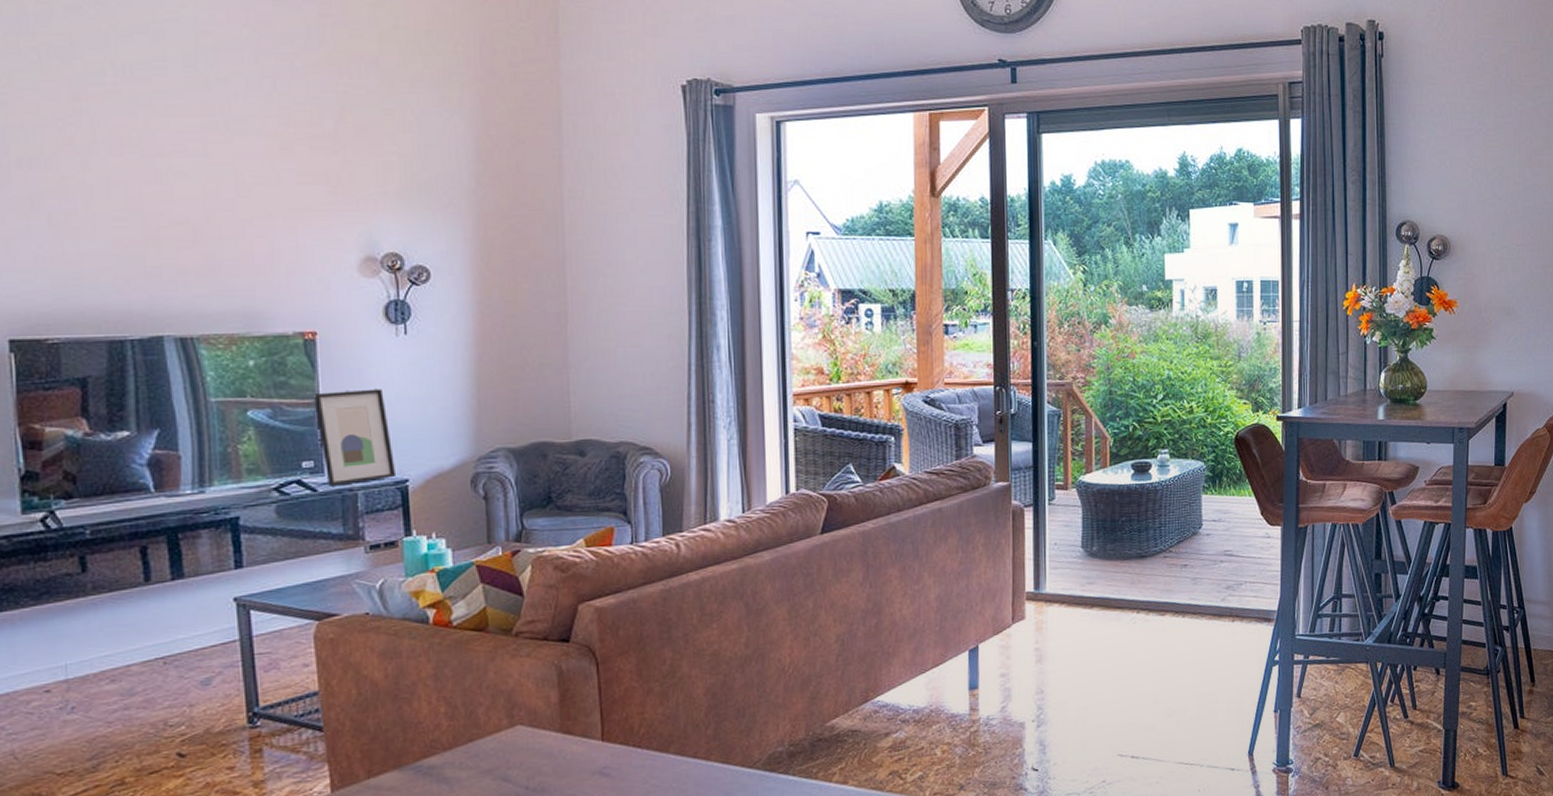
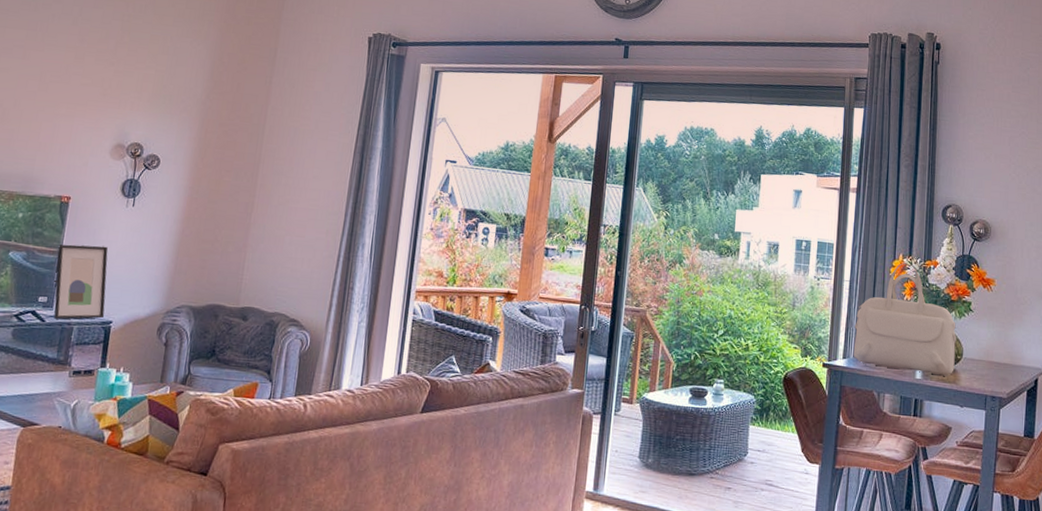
handbag: none [1308,292,1420,413] -> present [853,262,957,376]

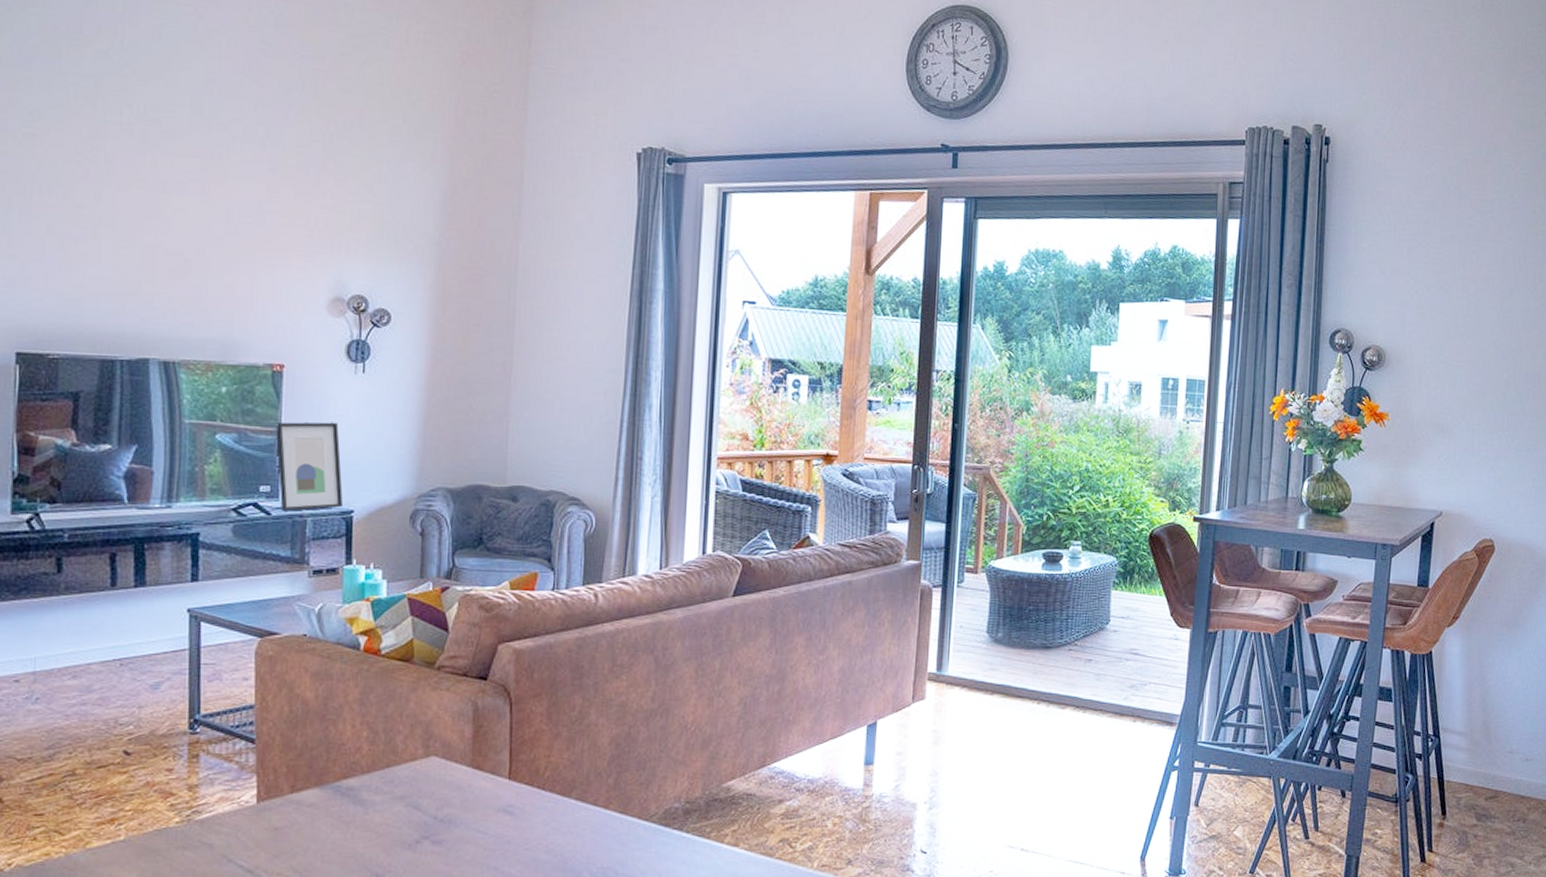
handbag: present [853,262,957,376] -> none [1228,398,1345,524]

